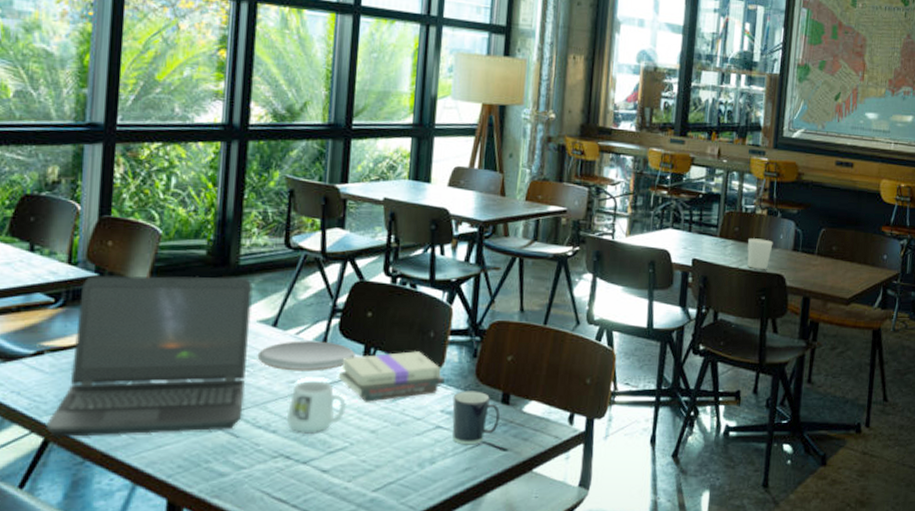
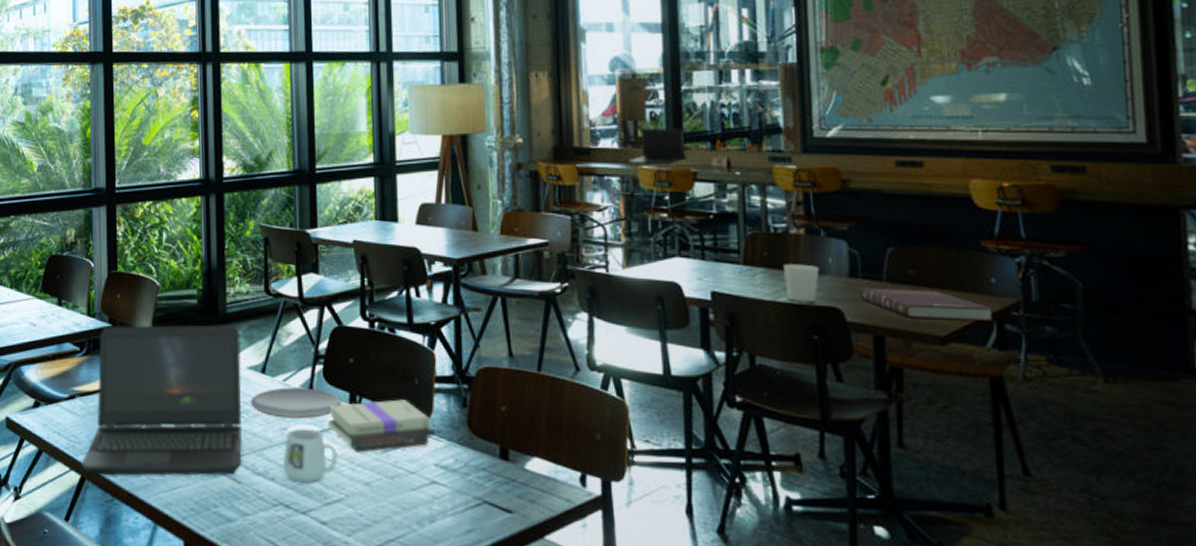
mug: present [452,391,500,445] -> none [446,443,500,504]
laptop computer: none [642,115,688,149] -> present [629,127,686,165]
book: none [797,259,882,288] -> present [859,288,994,322]

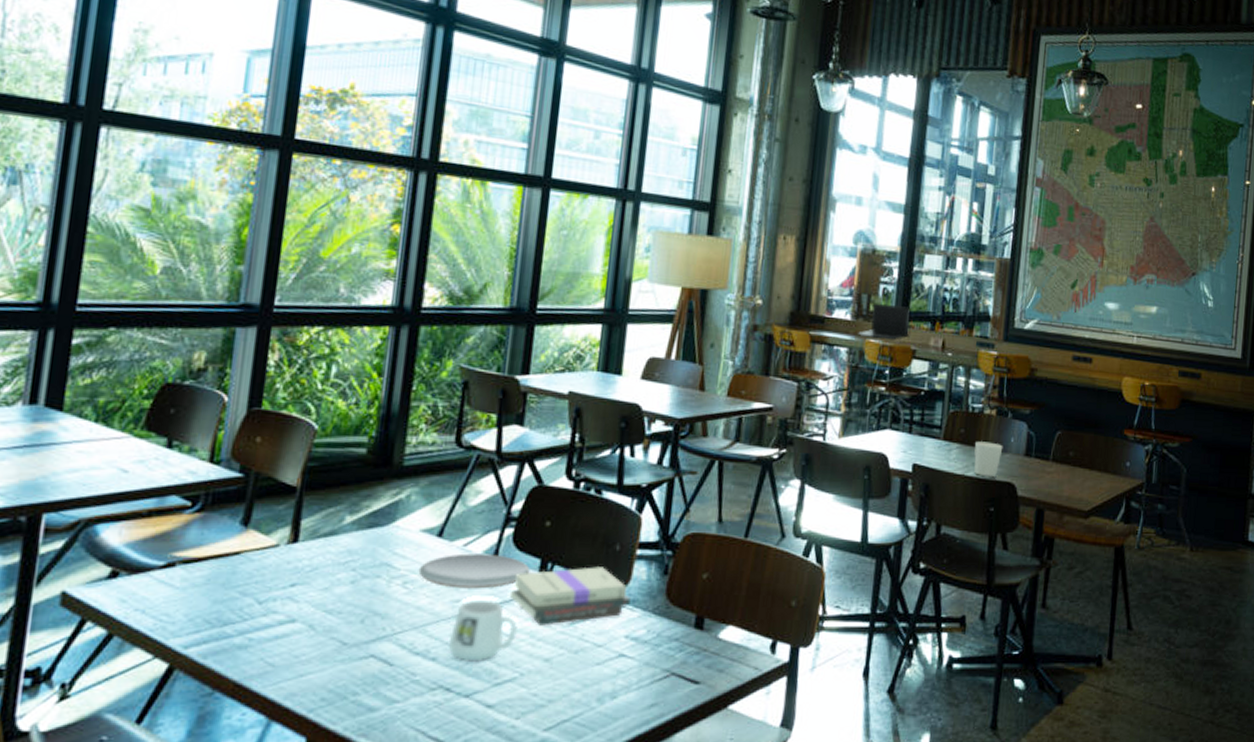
laptop computer: present [81,324,243,476] -> none [171,476,419,663]
book: present [859,288,994,322] -> none [1030,466,1125,500]

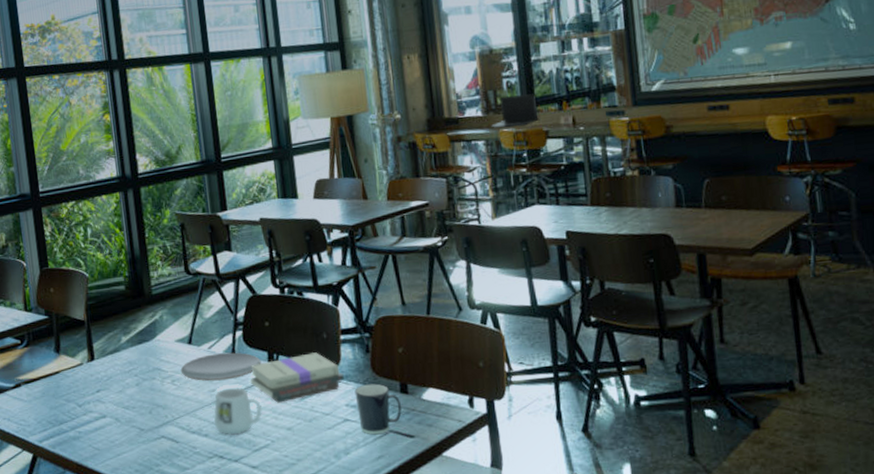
mug: none [637,613,692,677] -> present [354,383,402,435]
dixie cup: present [974,441,1003,478] -> none [623,200,652,233]

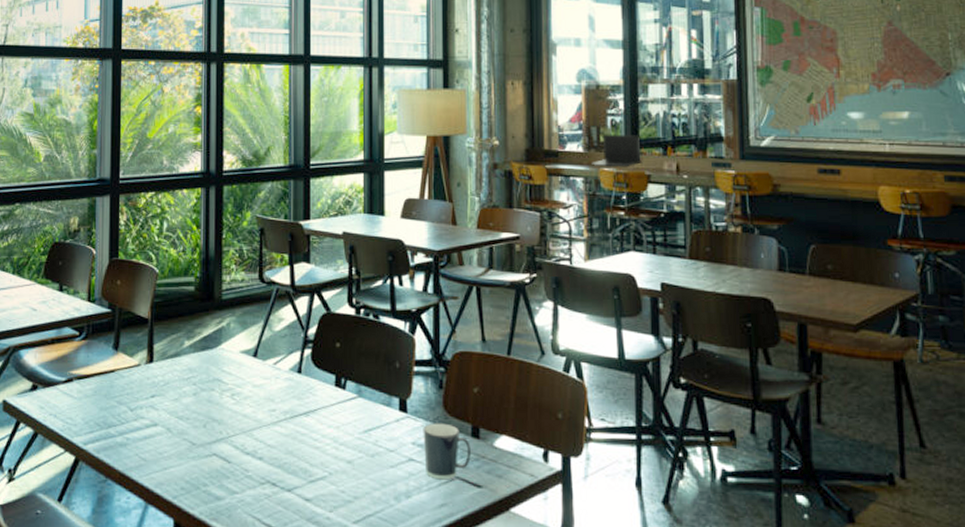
plate: present [180,352,262,382] -> none [242,370,328,401]
mug: present [213,387,263,434] -> none [270,409,324,461]
books: present [250,352,344,403] -> none [313,382,413,432]

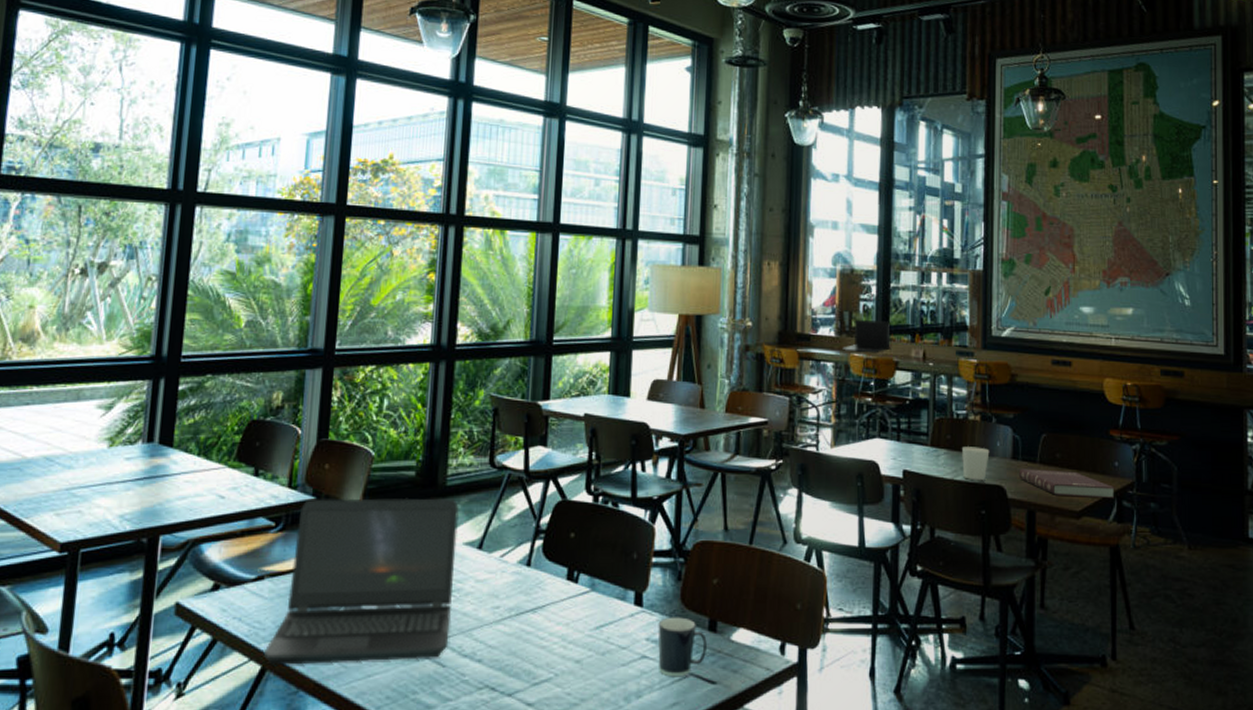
laptop computer: none [76,310,236,457] -> present [263,497,460,665]
dixie cup: none [723,259,753,294] -> present [962,446,990,481]
book: none [786,280,897,312] -> present [1018,468,1115,499]

